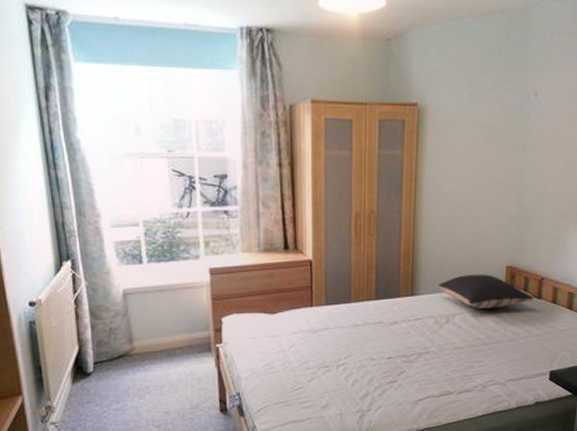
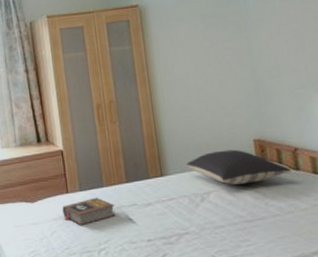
book: none [304,312,360,341] -> present [62,197,116,226]

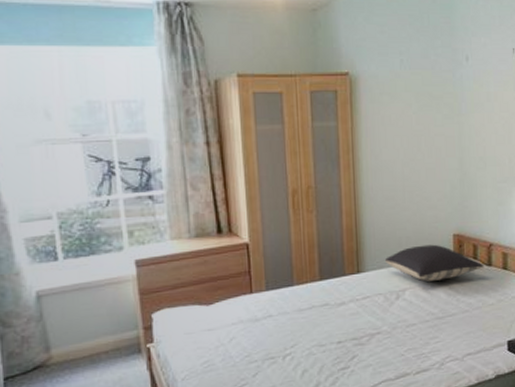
book: present [62,197,116,226] -> none [244,297,305,330]

